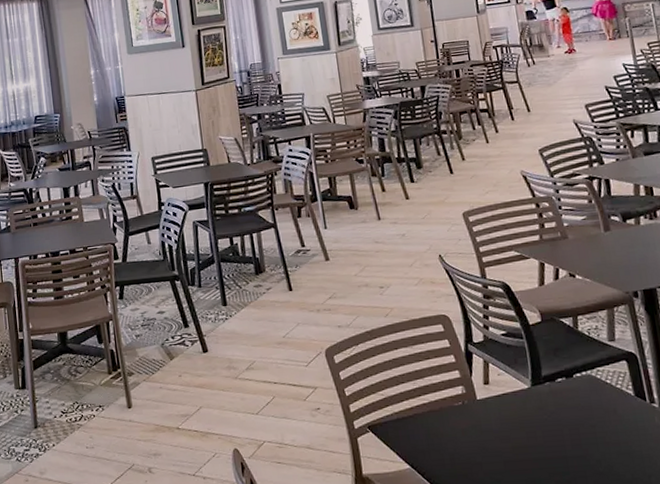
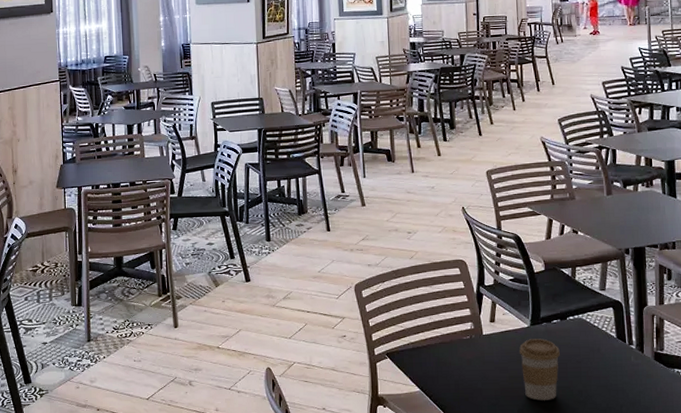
coffee cup: none [521,401,571,474] -> present [519,339,560,401]

